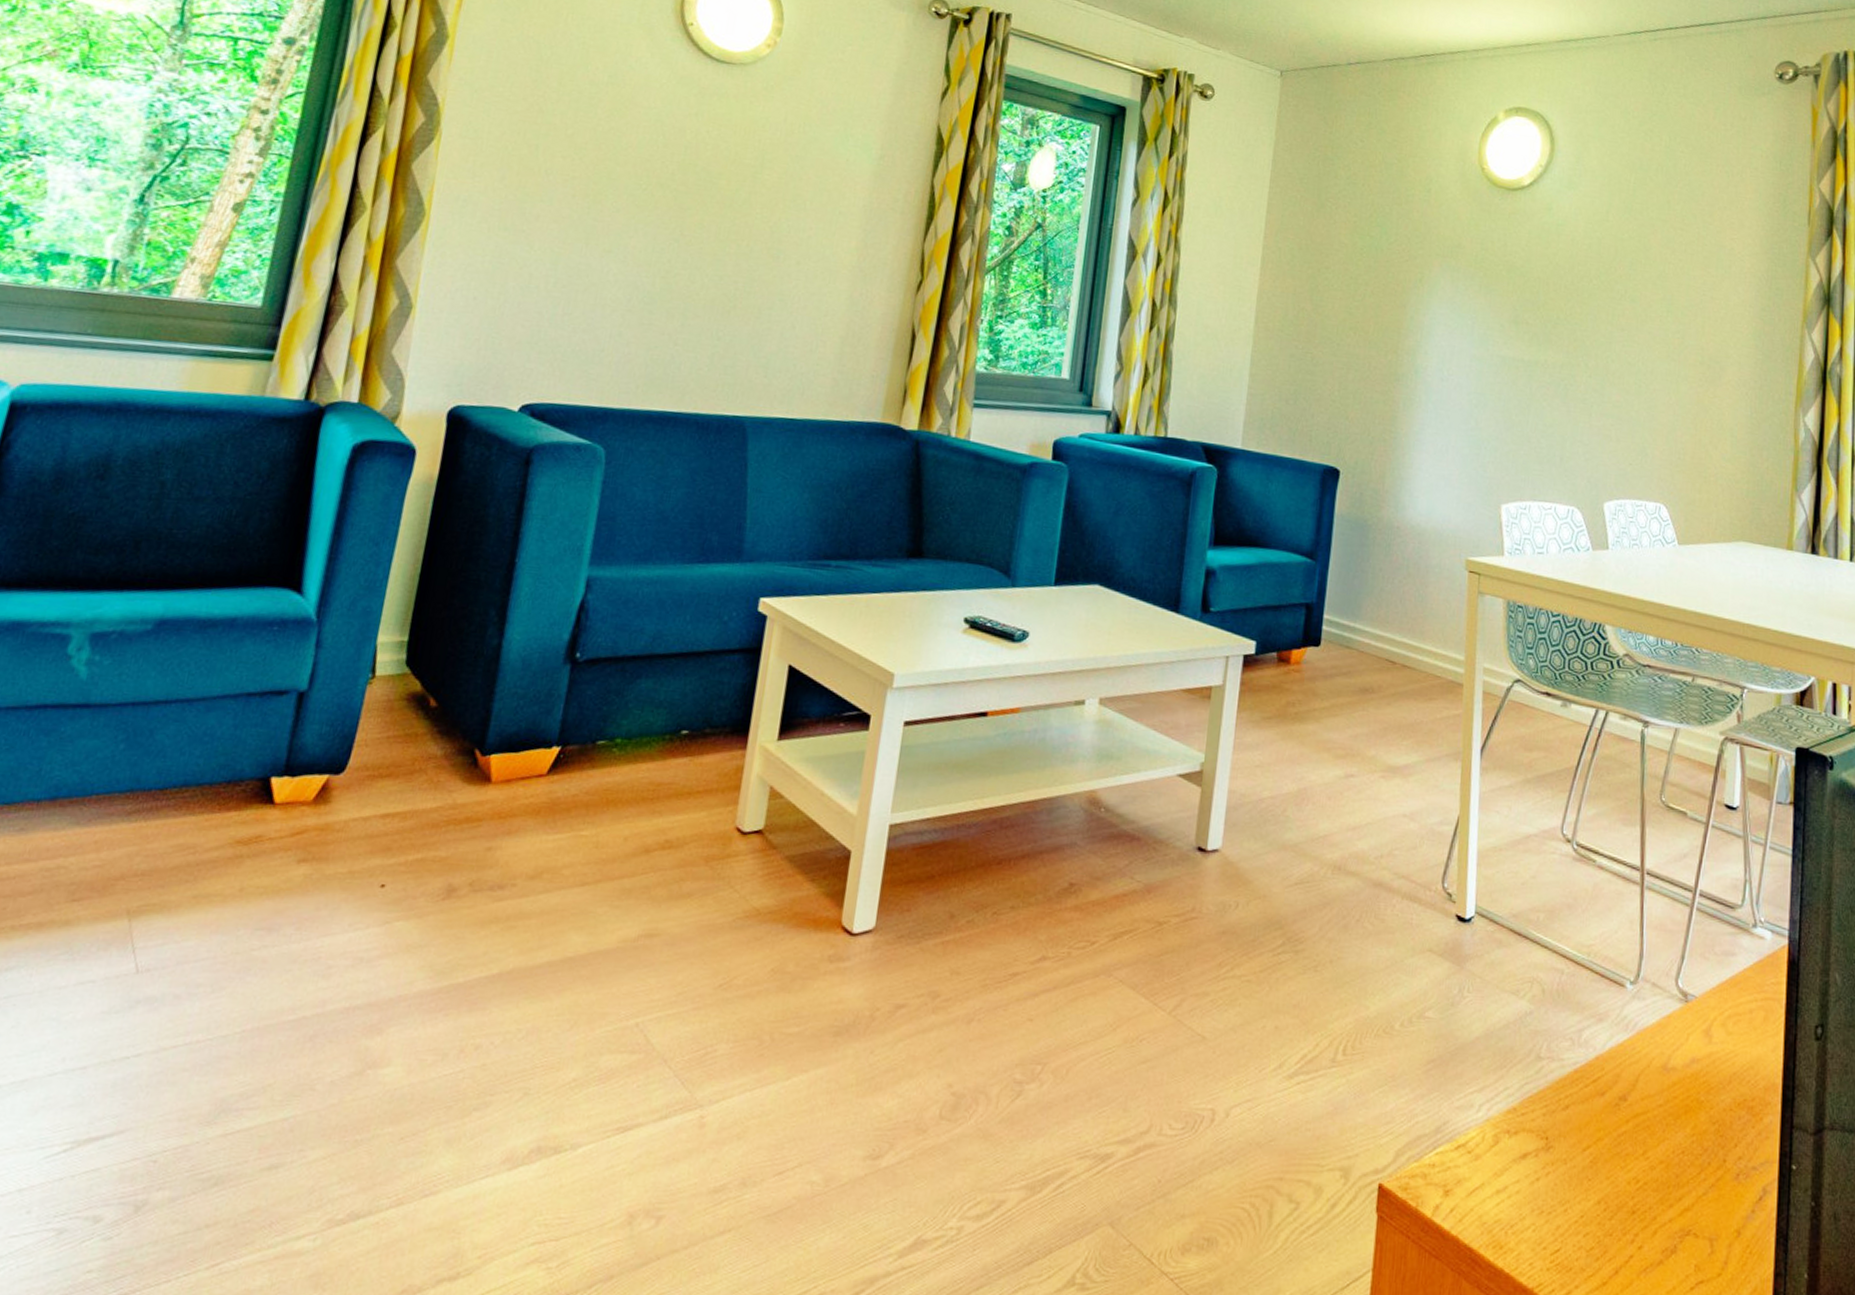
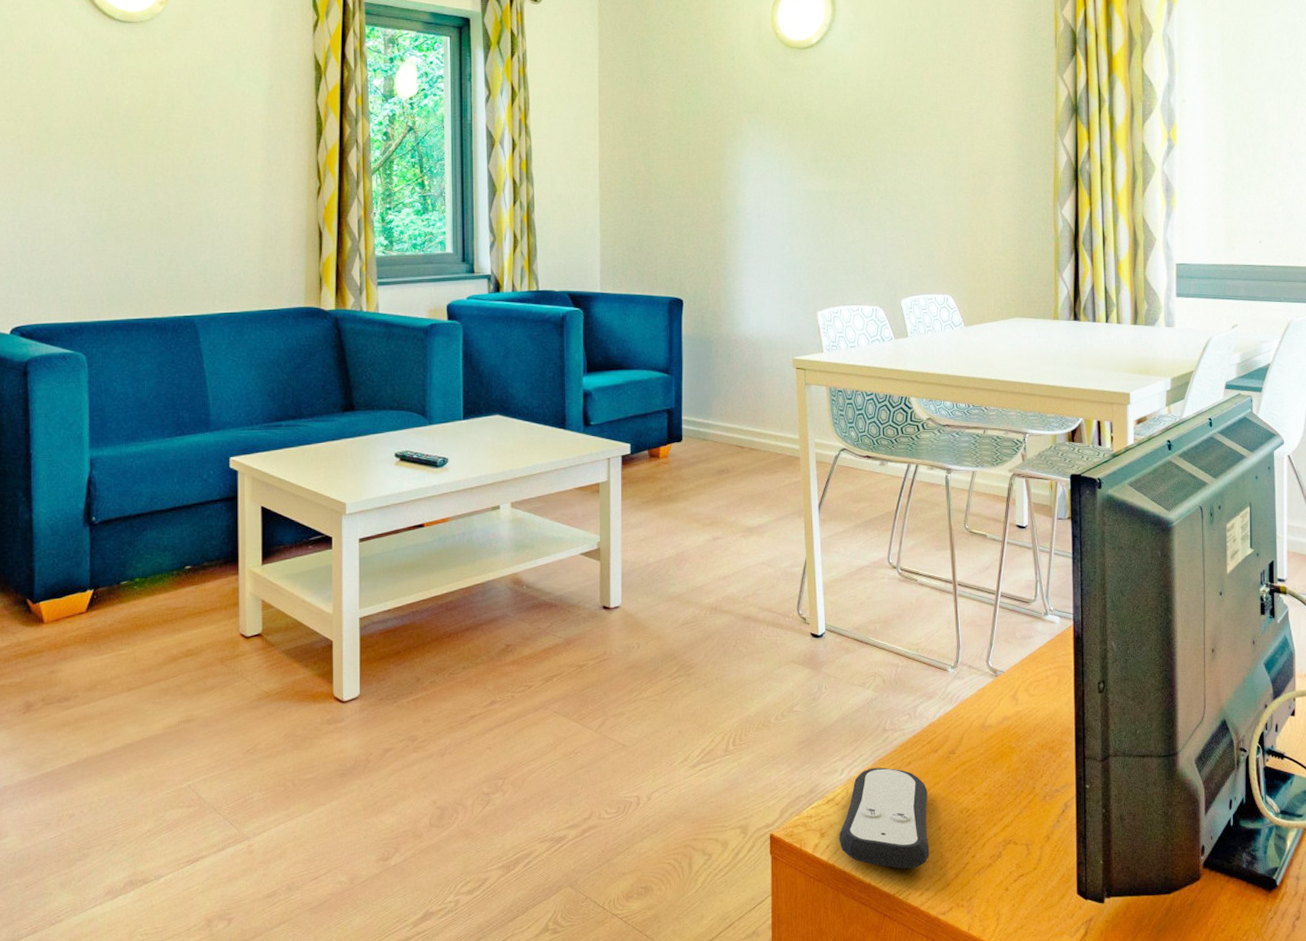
remote control: none [1467,1107,1587,1256] -> present [838,767,930,869]

